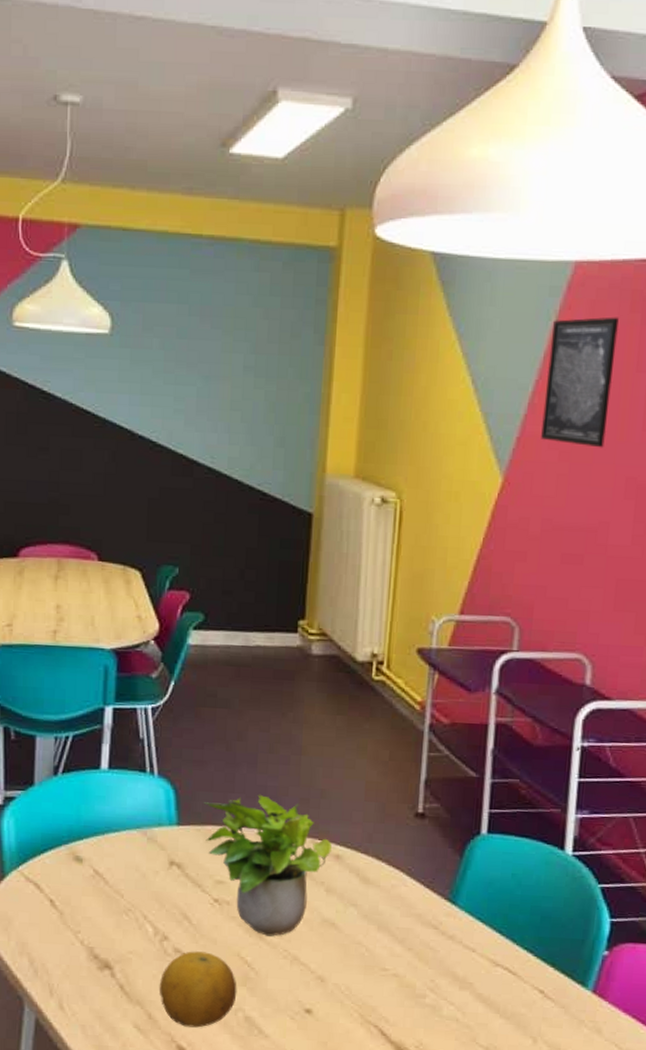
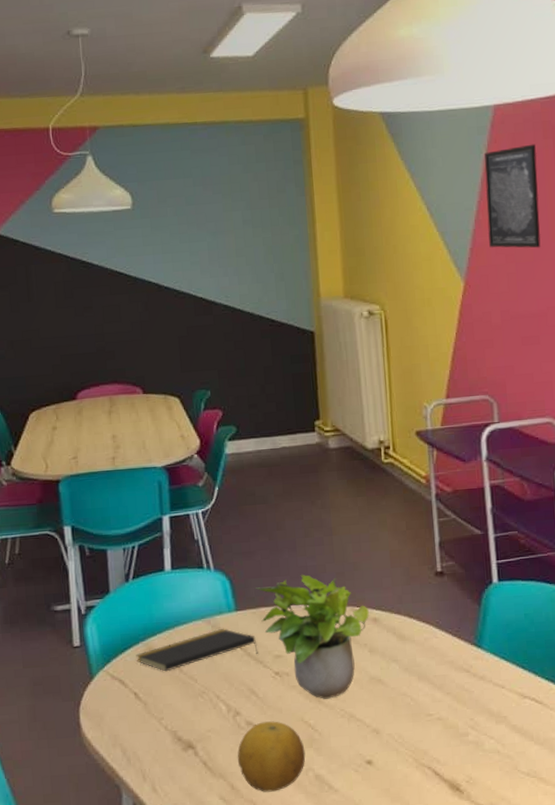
notepad: none [56,842,198,882] -> present [136,628,258,672]

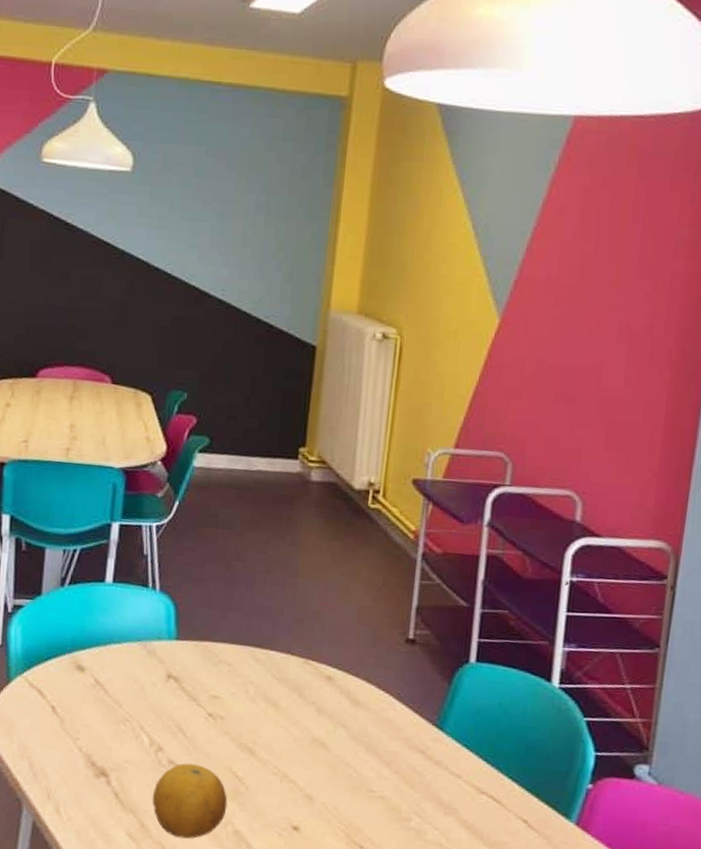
notepad: present [136,628,258,672] -> none [59,655,194,691]
potted plant: present [255,575,369,699] -> none [202,614,324,753]
wall art: present [484,144,541,248] -> none [538,169,616,294]

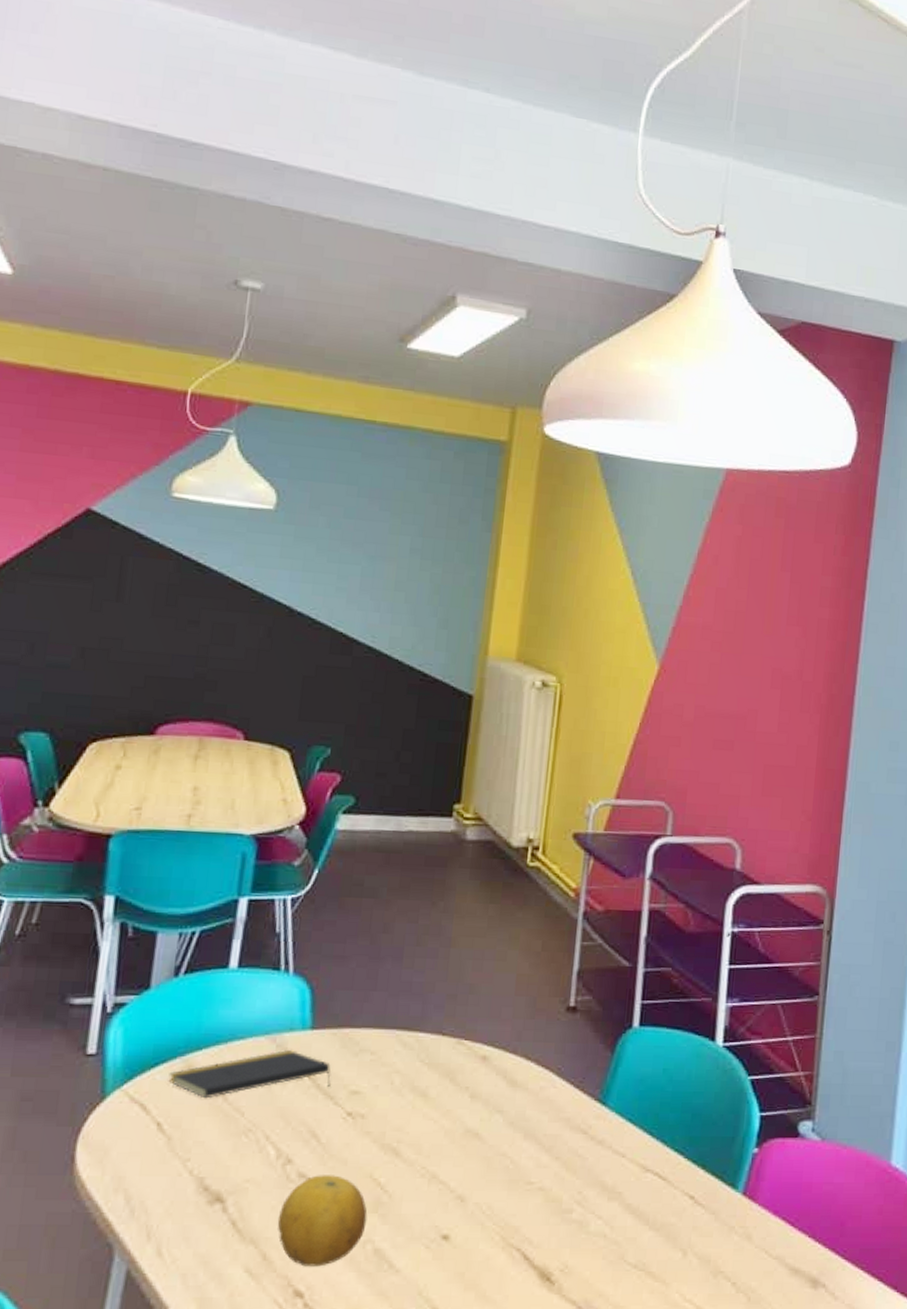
notepad: none [59,655,194,691] -> present [168,1049,331,1099]

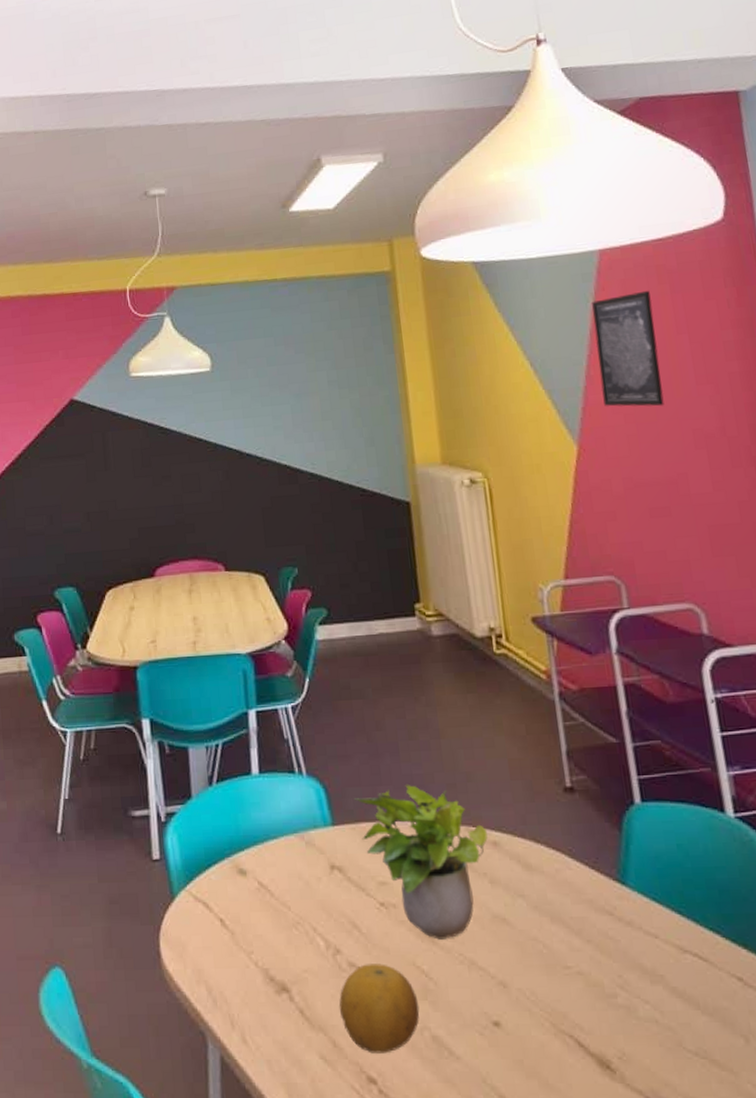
notepad: present [168,1049,331,1099] -> none [221,845,360,895]
potted plant: none [342,992,479,1152] -> present [354,785,488,940]
wall art: none [695,520,765,640] -> present [592,290,664,407]

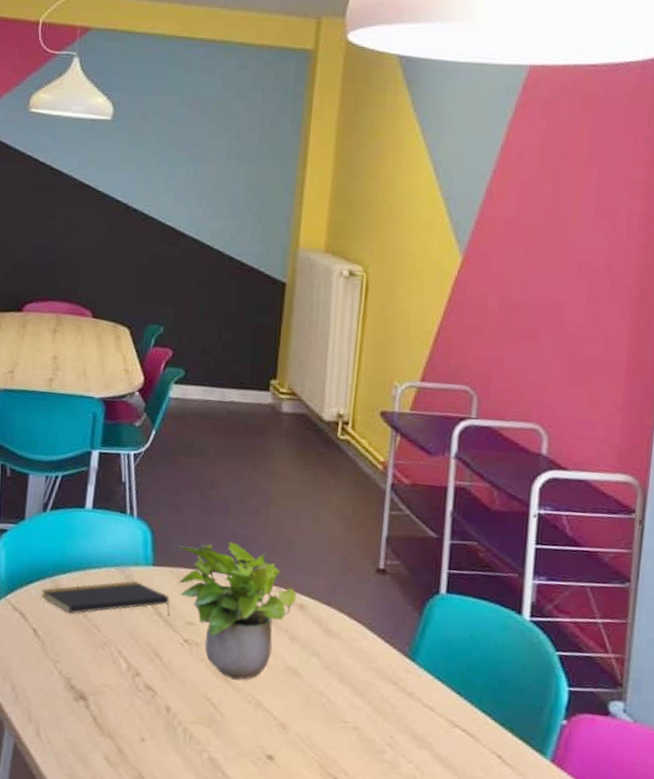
notepad: none [221,845,360,895] -> present [41,580,170,616]
fruit: present [339,964,420,1054] -> none [130,688,203,765]
wall art: present [592,290,664,407] -> none [498,115,571,233]

